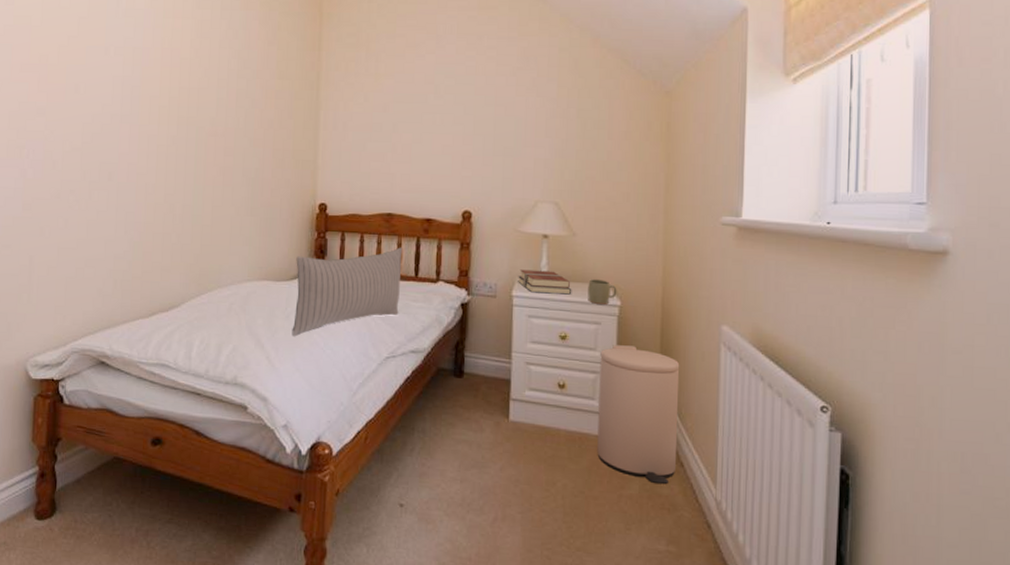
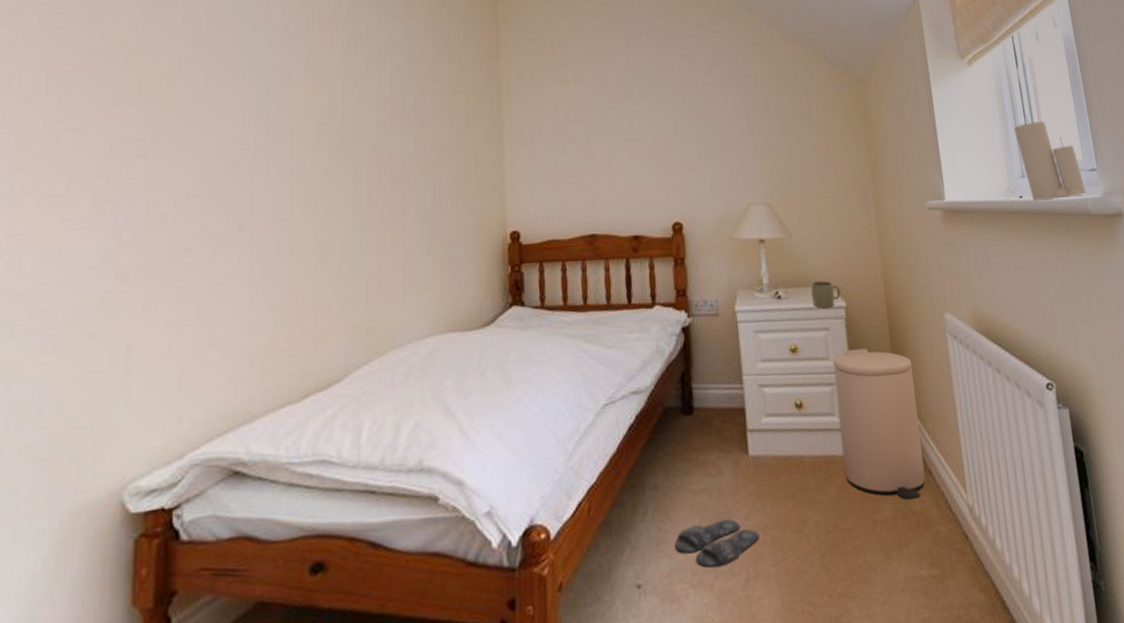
pillow: present [292,247,403,337] -> none [487,272,614,398]
slippers: none [435,467,510,504] -> present [675,519,760,568]
books: present [518,269,572,295] -> none [739,278,796,305]
candle: none [834,139,908,230] -> present [1014,115,1086,201]

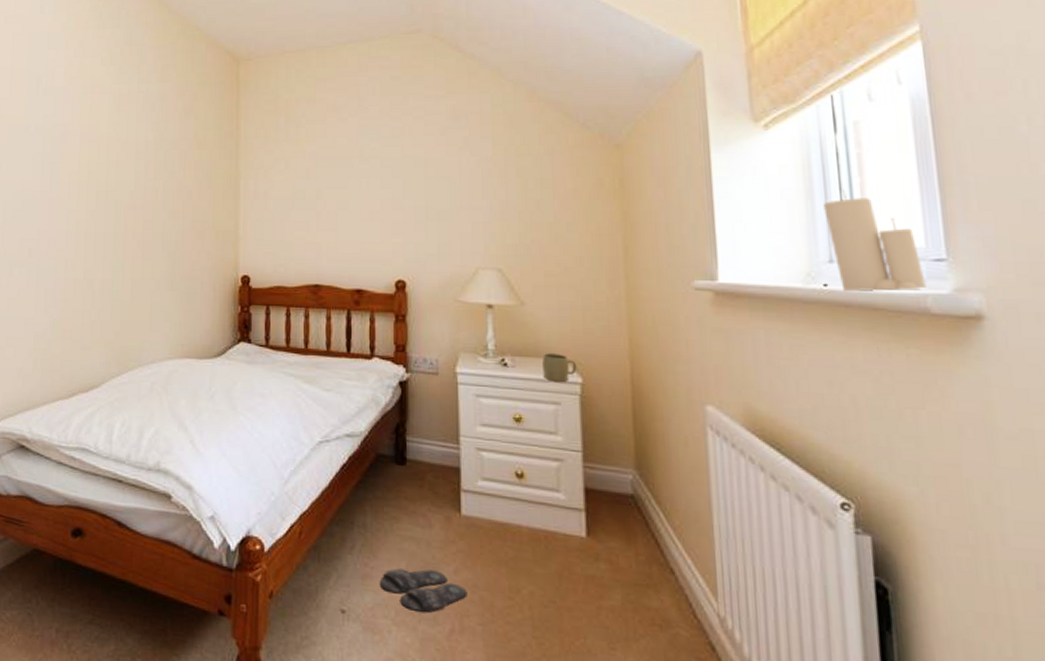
pedal bin: present [833,348,925,501] -> none [563,428,665,596]

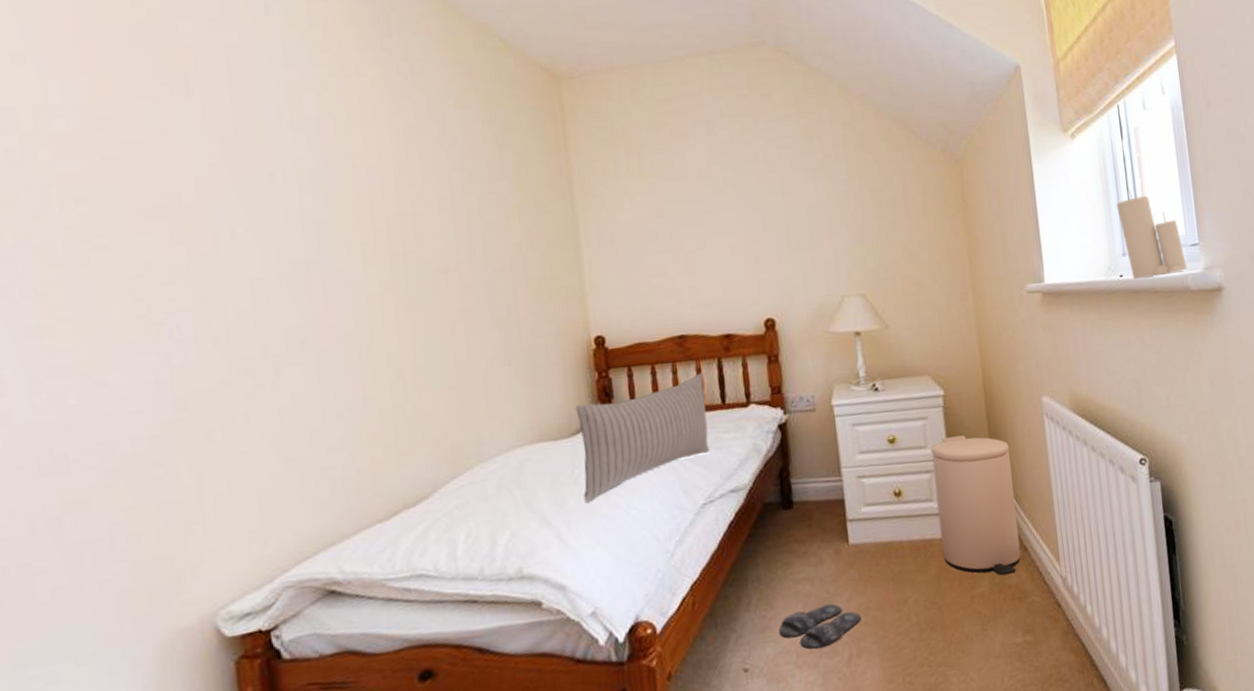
pillow: none [216,321,332,419] -> present [575,372,710,504]
mug: present [542,353,577,382] -> none [908,370,939,398]
pedal bin: none [563,428,665,596] -> present [931,435,1021,576]

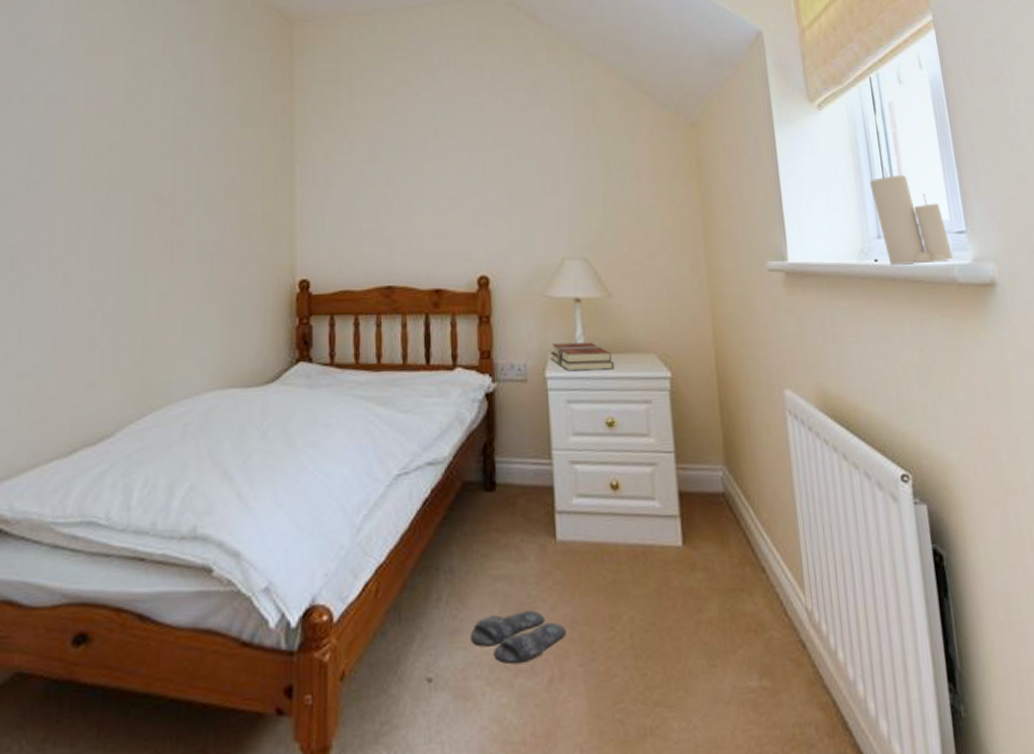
pillow: present [575,372,710,504] -> none [270,328,409,462]
books: none [835,370,894,399] -> present [550,342,615,372]
pedal bin: present [931,435,1021,576] -> none [655,426,757,600]

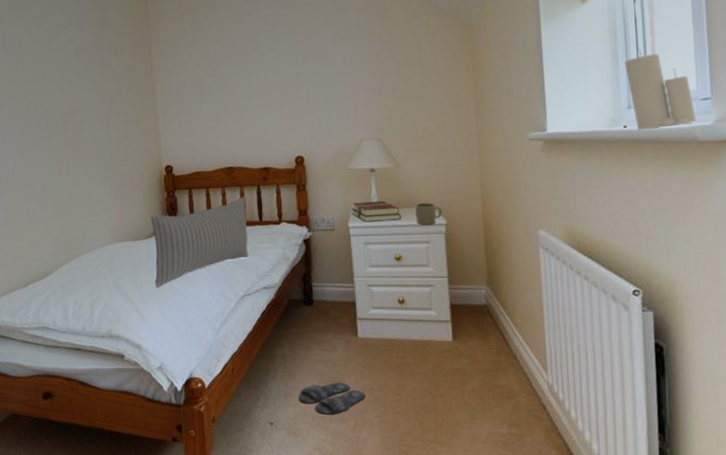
pillow: none [270,328,409,462] -> present [150,196,249,288]
mug: none [632,347,666,378] -> present [415,203,442,225]

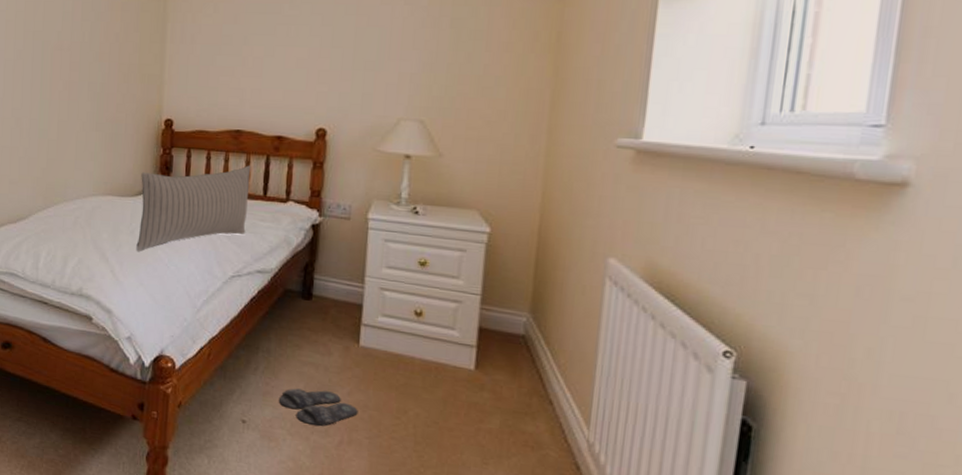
books: present [352,200,402,222] -> none [374,191,435,219]
mug: present [415,203,442,225] -> none [452,203,487,231]
candle: present [625,48,696,130] -> none [766,50,858,156]

